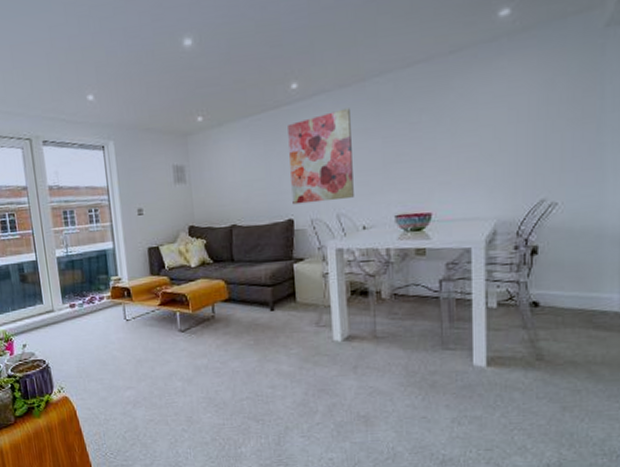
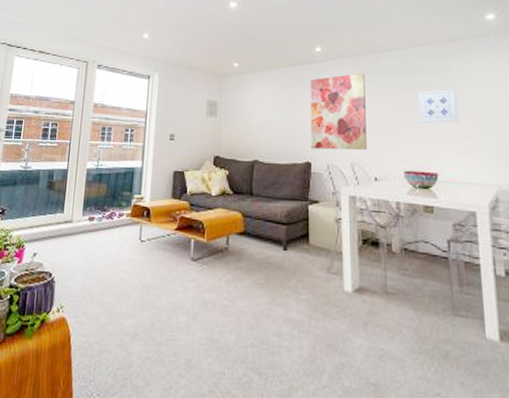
wall art: none [412,114,458,159] -> present [418,89,459,123]

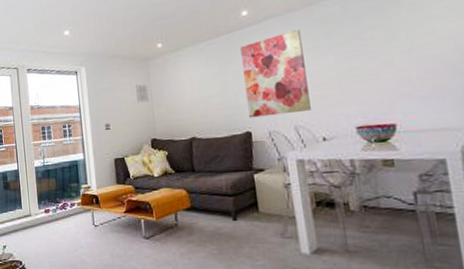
wall art: present [418,89,459,123] -> none [364,29,417,72]

